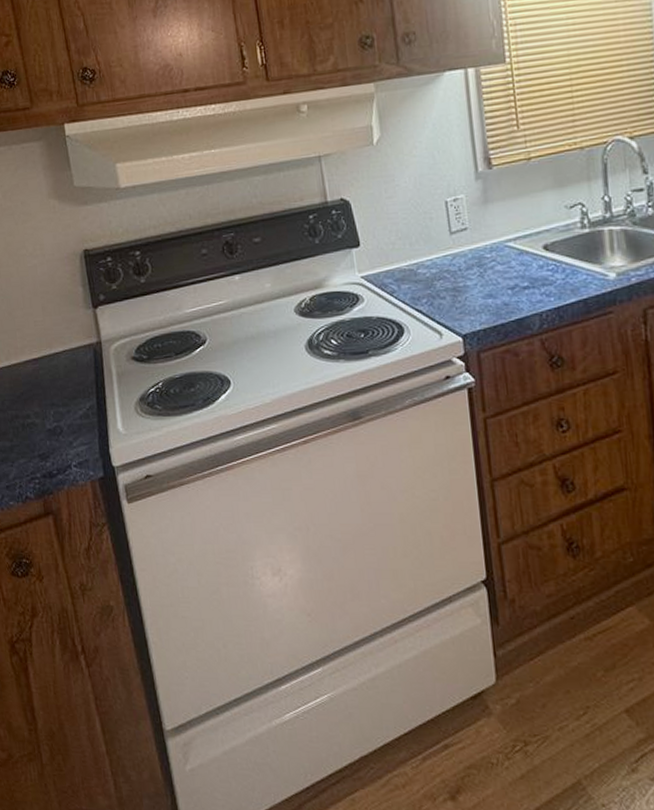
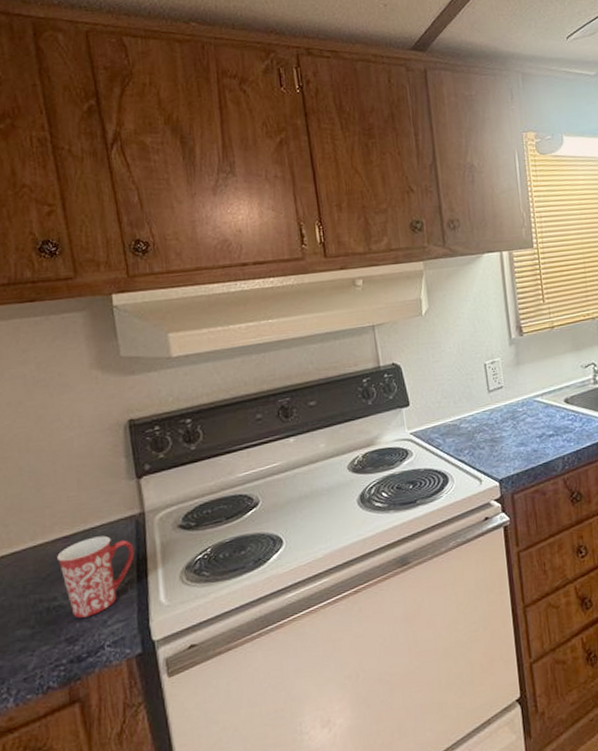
mug: none [28,361,94,437] -> present [57,535,134,618]

